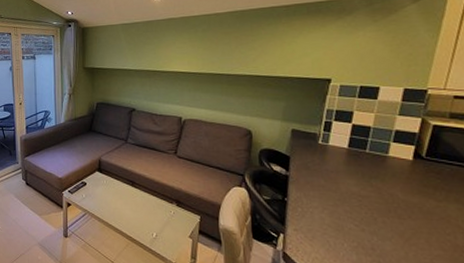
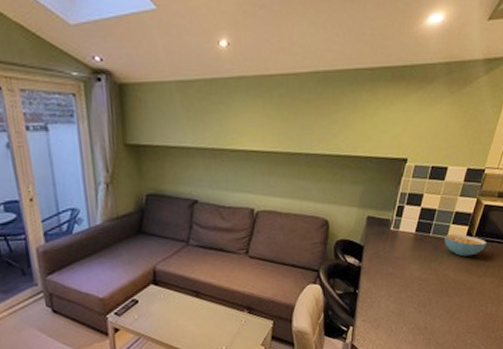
cereal bowl: none [385,153,444,177] -> present [444,234,487,257]

